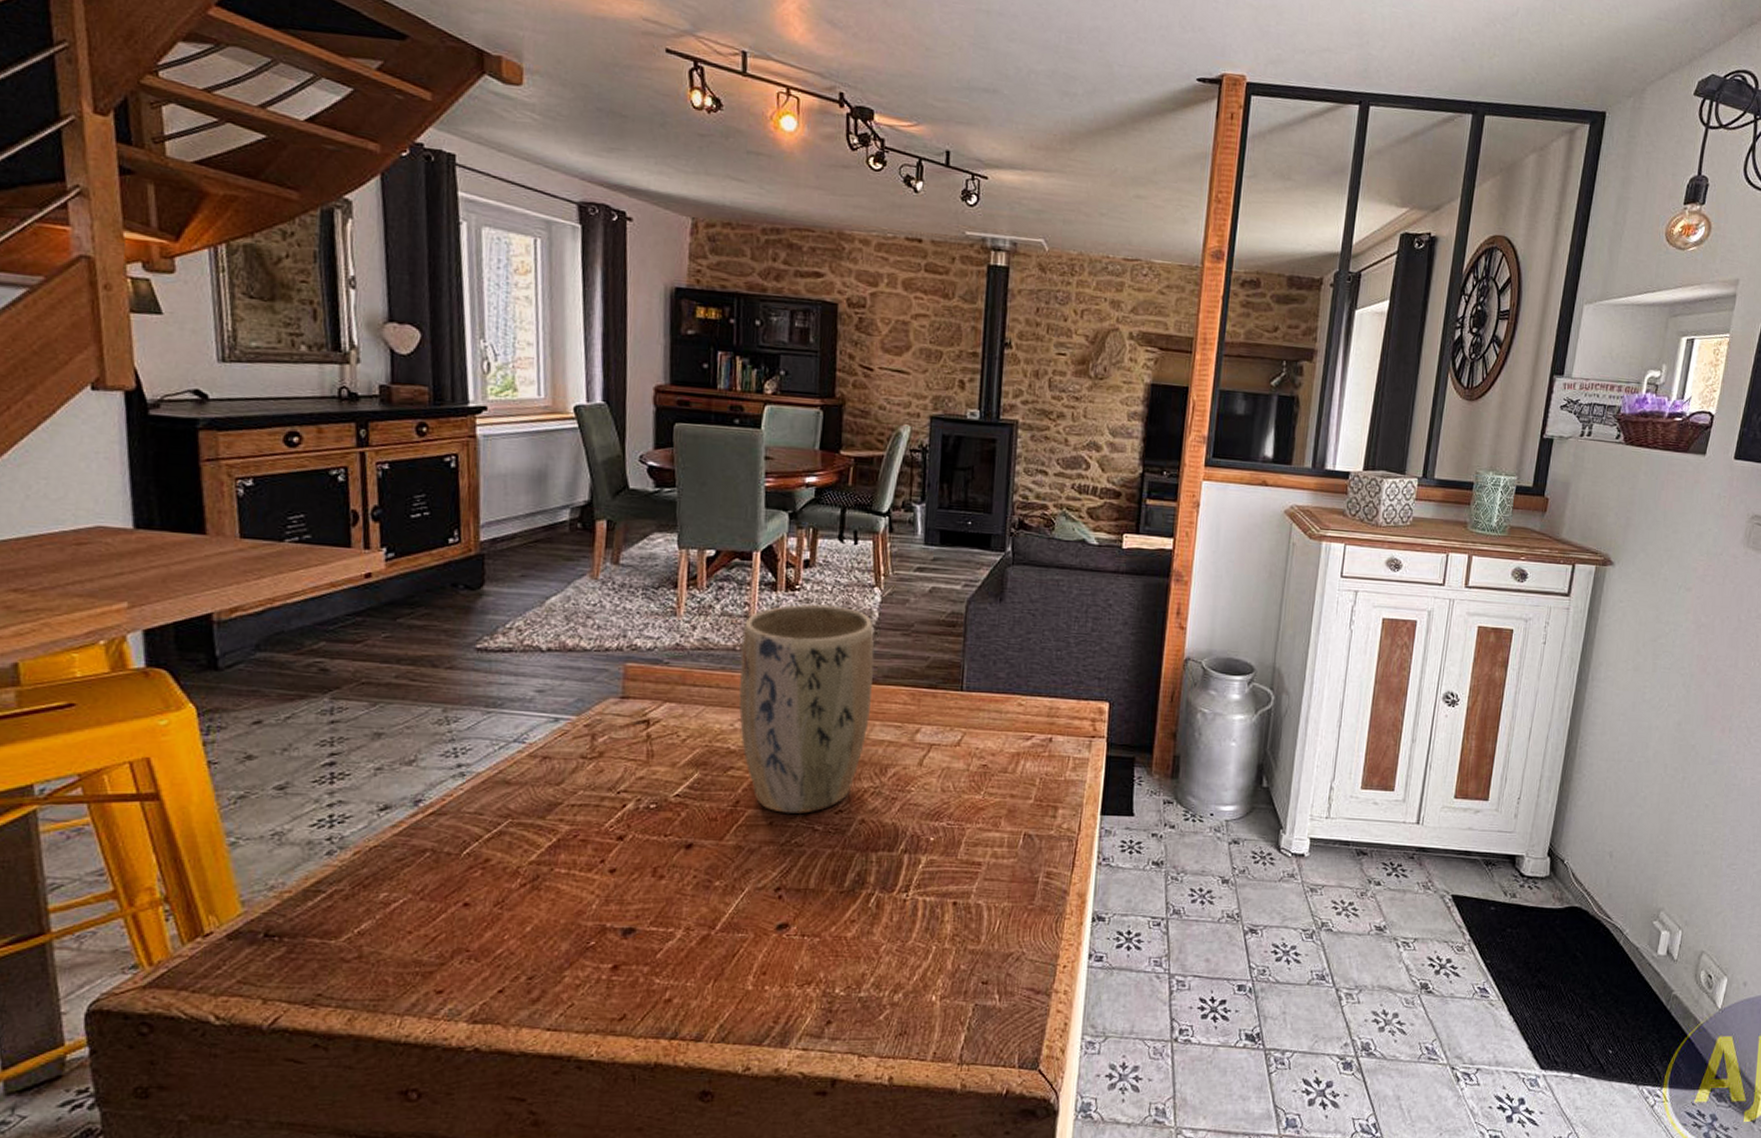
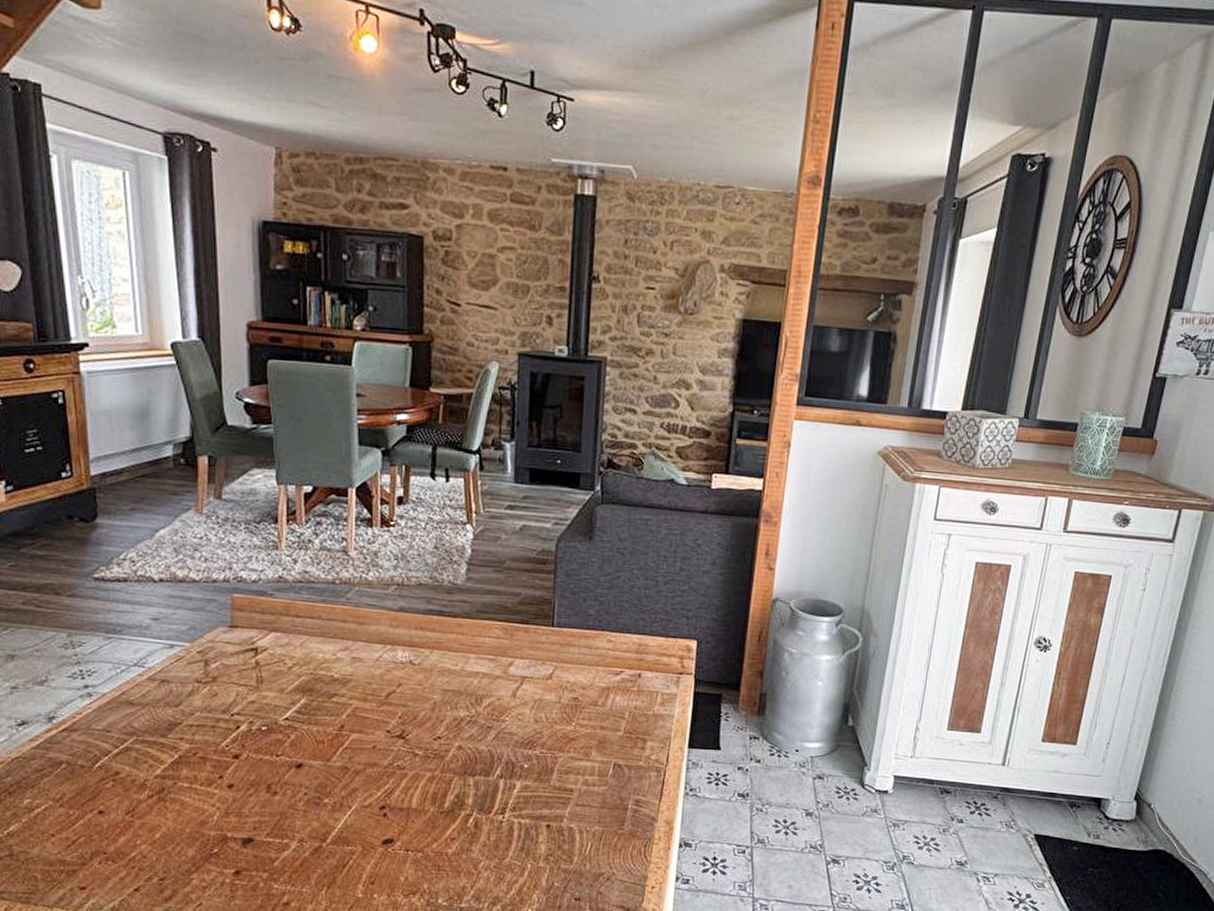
plant pot: present [738,604,875,815] -> none [340,540,468,740]

